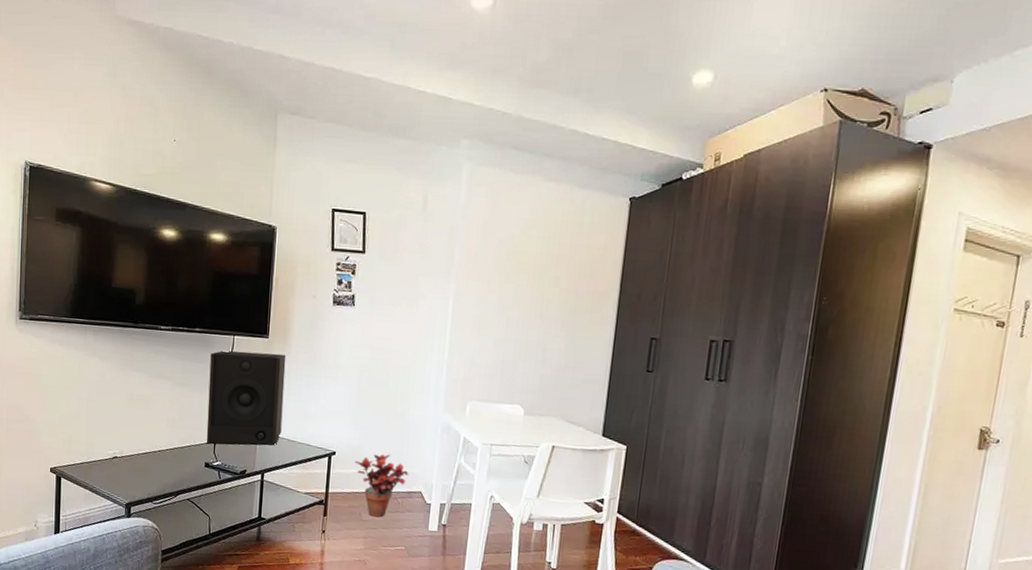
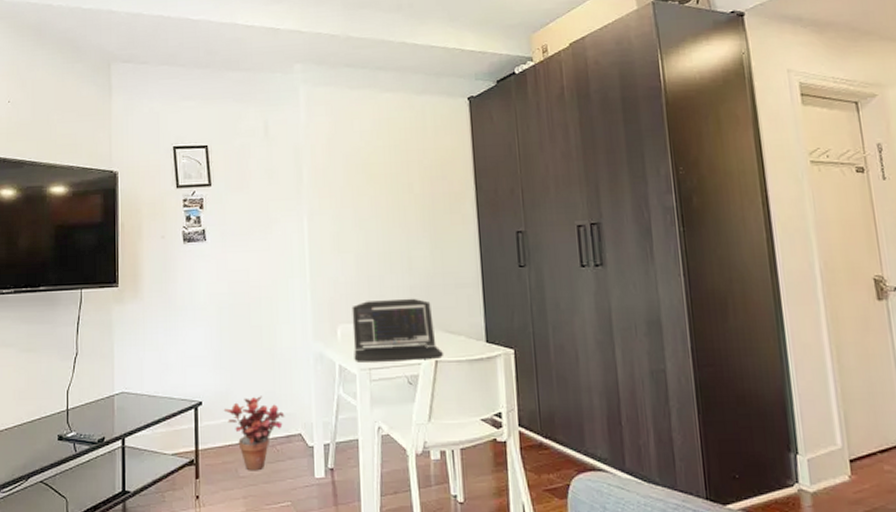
studio monitor: present [206,350,286,446] -> none [57,302,140,414]
laptop: none [478,383,562,445] -> present [352,298,444,364]

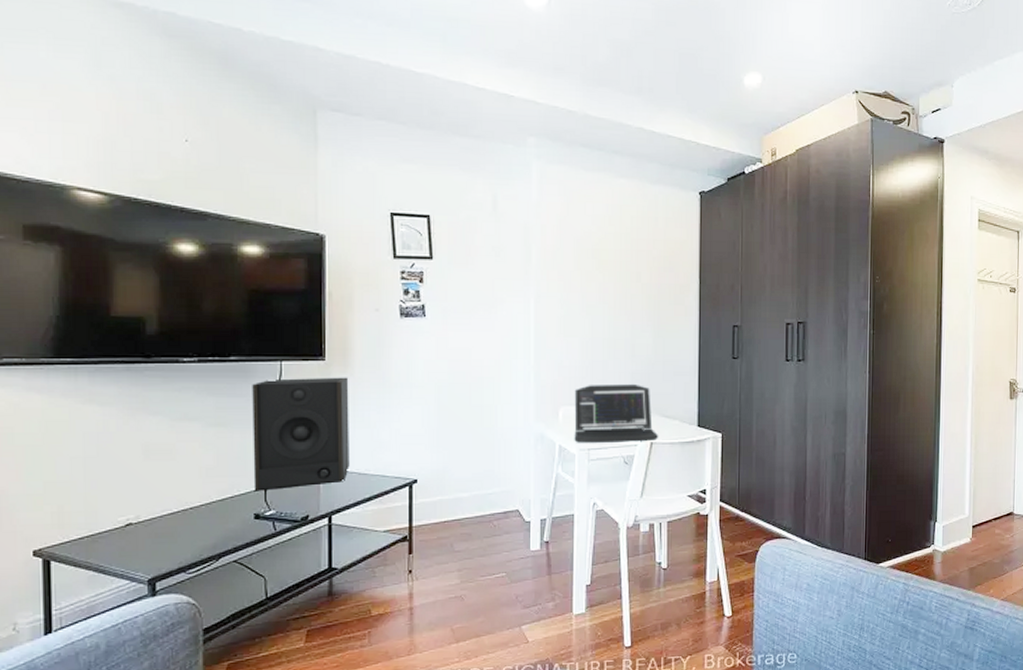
studio monitor: none [57,302,140,414] -> present [252,377,350,492]
potted plant: present [223,396,285,471] -> none [440,474,503,546]

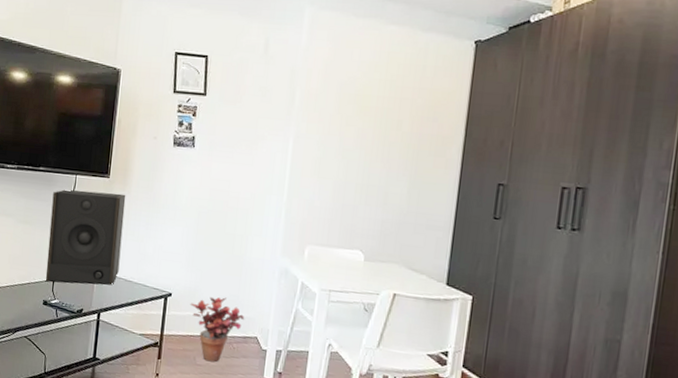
potted plant: none [440,474,503,546] -> present [190,296,245,362]
laptop: present [574,383,659,444] -> none [317,227,404,293]

